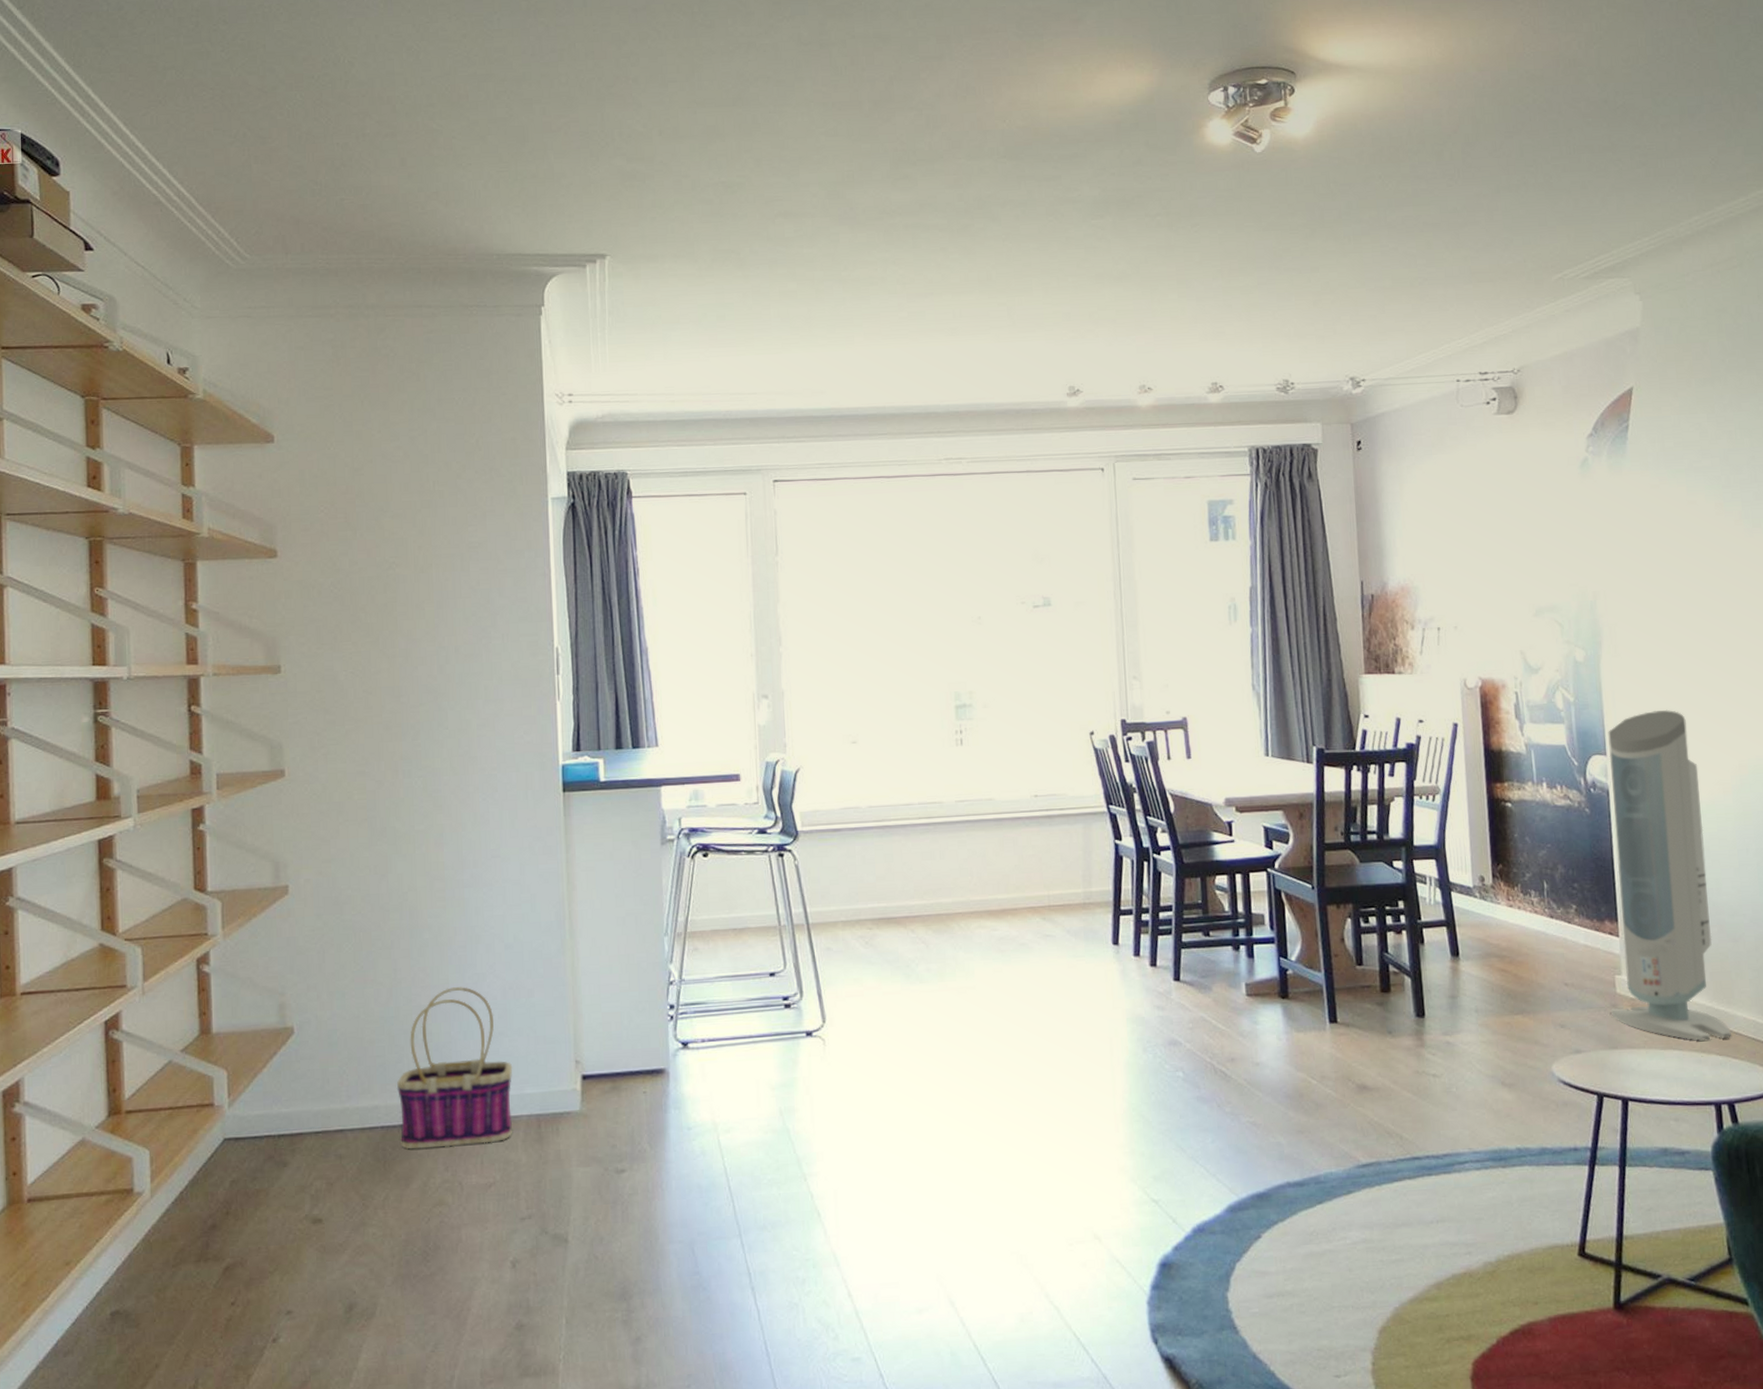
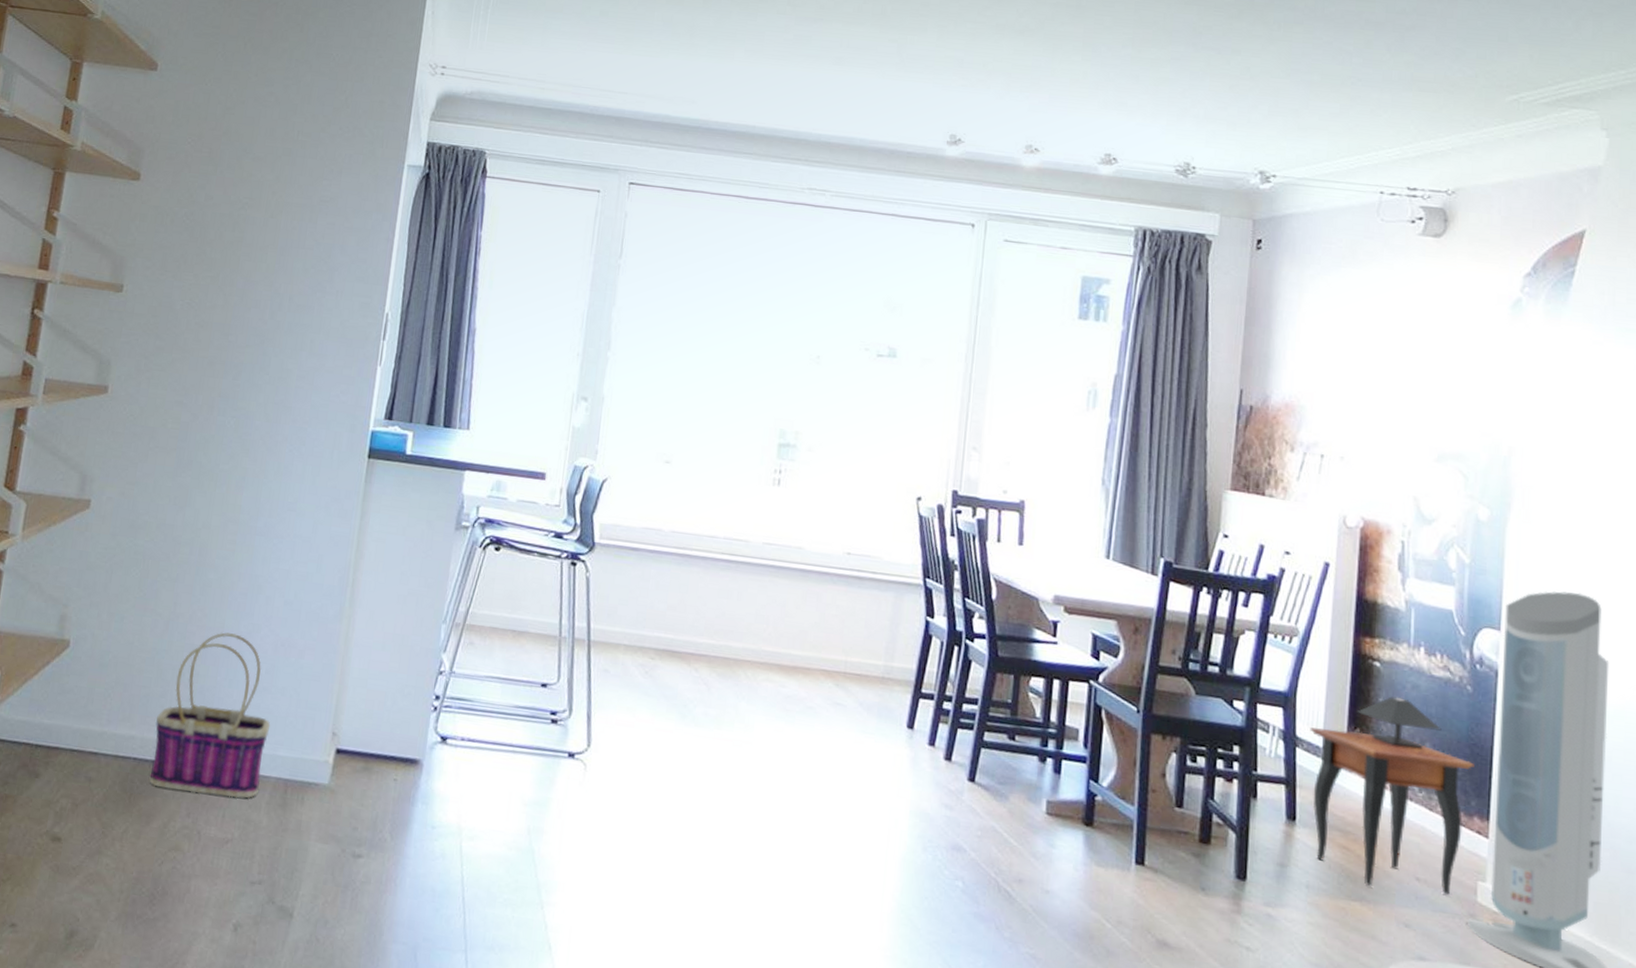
side table: none [1460,830,1600,999] -> present [1310,696,1474,895]

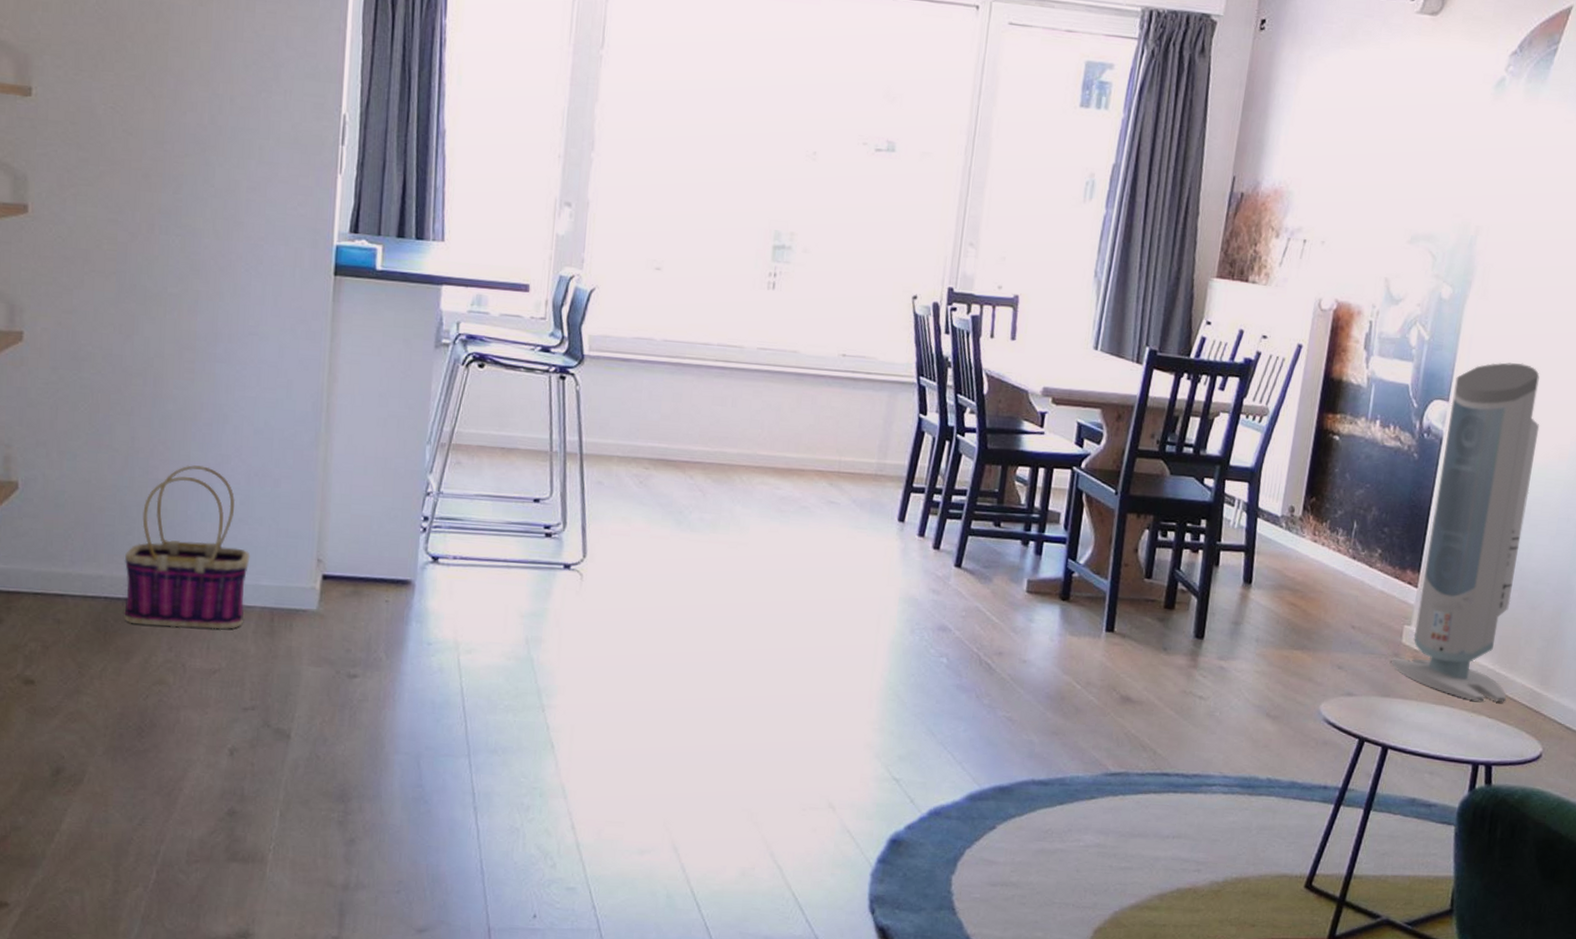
side table: present [1310,696,1474,895] -> none [1267,466,1413,639]

